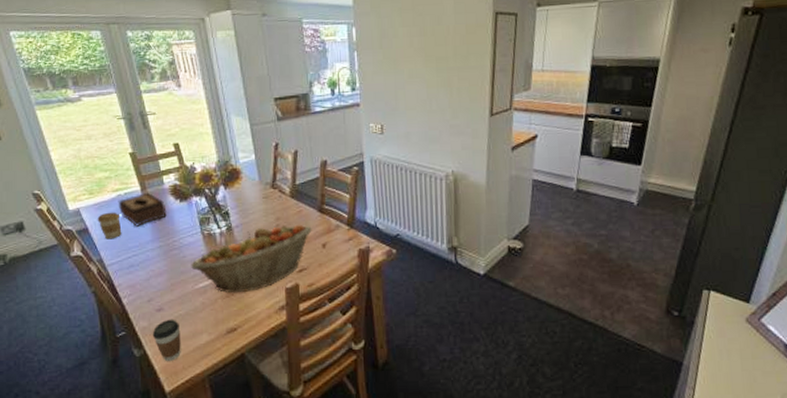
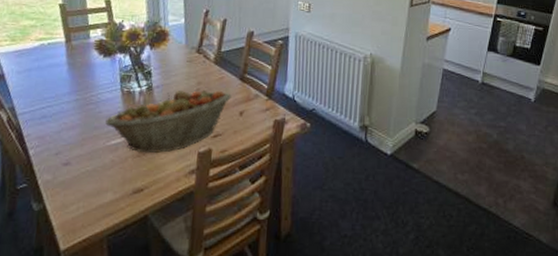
coffee cup: present [97,212,122,240] -> none [15,60,40,88]
tissue box: present [118,192,167,227] -> none [39,44,89,78]
coffee cup: present [152,319,181,362] -> none [54,174,85,219]

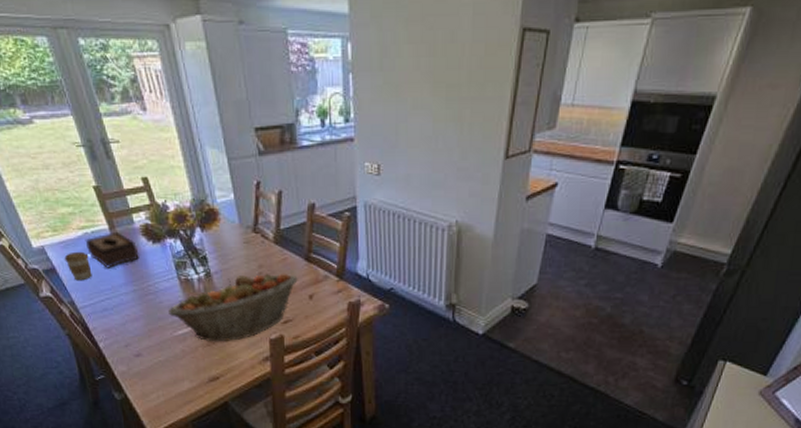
coffee cup: none [15,60,40,88] -> present [64,251,92,281]
tissue box: none [39,44,89,78] -> present [85,231,139,268]

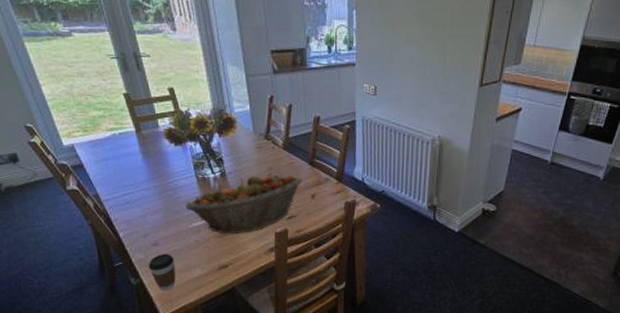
coffee cup: present [64,251,92,281] -> none [92,150,117,177]
tissue box: present [85,231,139,268] -> none [112,133,162,166]
coffee cup: none [132,365,163,407] -> present [148,253,176,291]

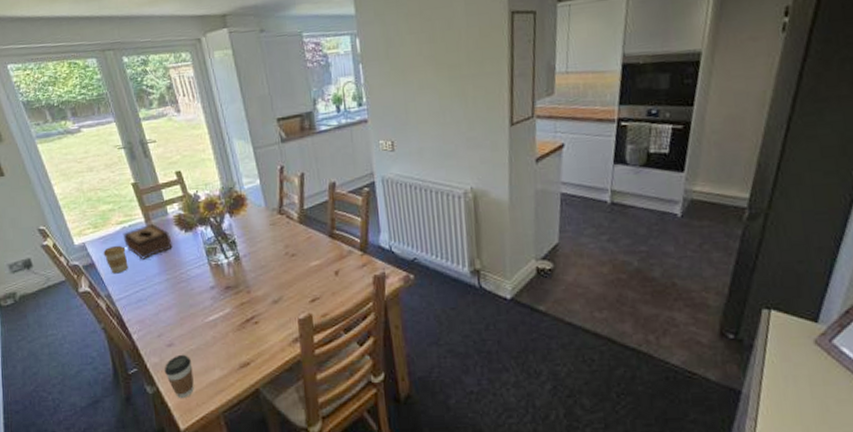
coffee cup: none [92,150,117,177] -> present [103,245,129,274]
tissue box: none [112,133,162,166] -> present [122,223,173,260]
fruit basket: present [185,175,302,234] -> none [200,251,323,327]

